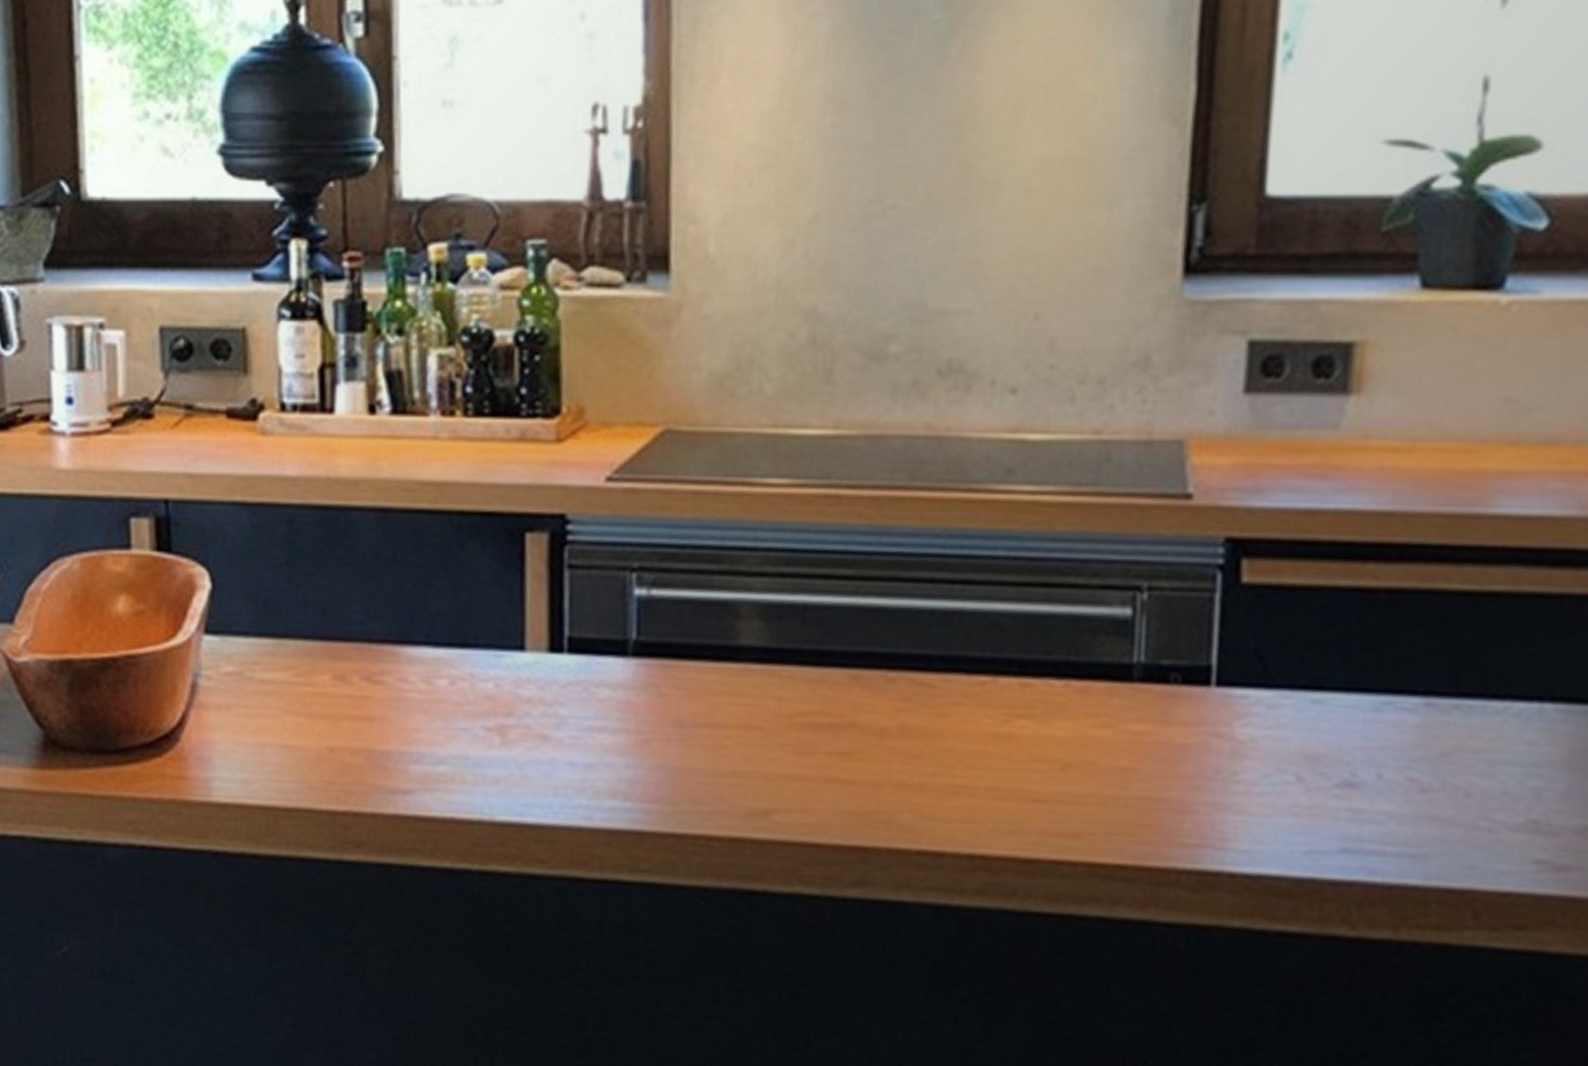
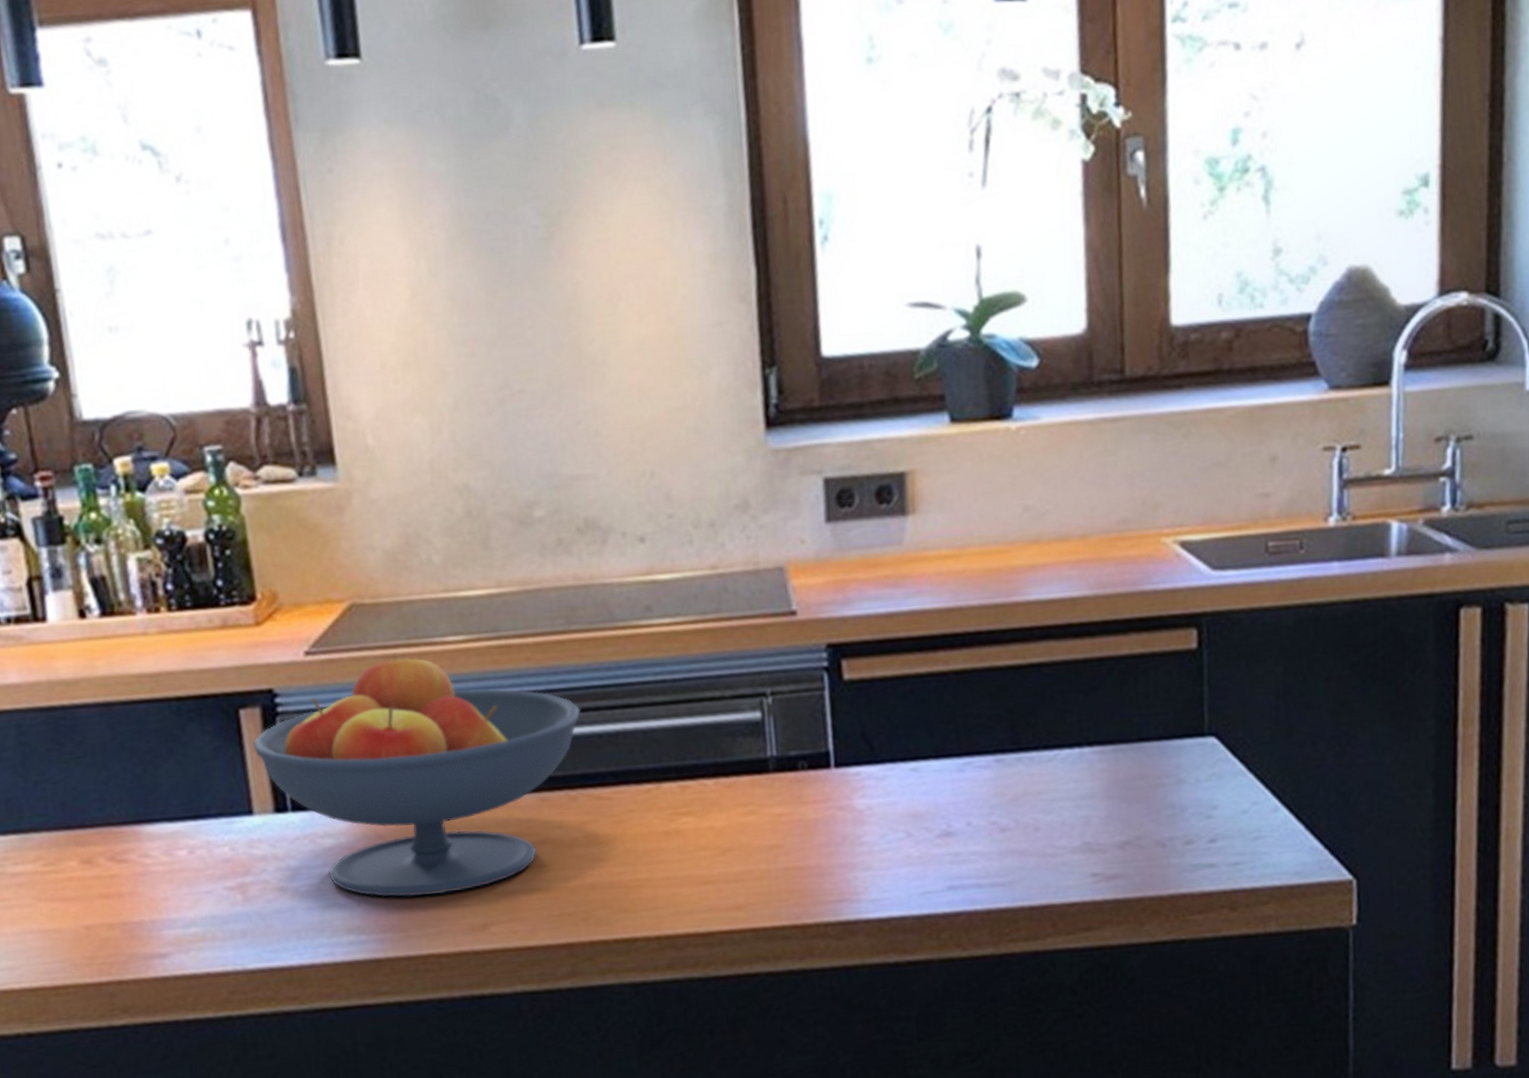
fruit bowl: none [535,490,913,769] -> present [253,653,580,897]

